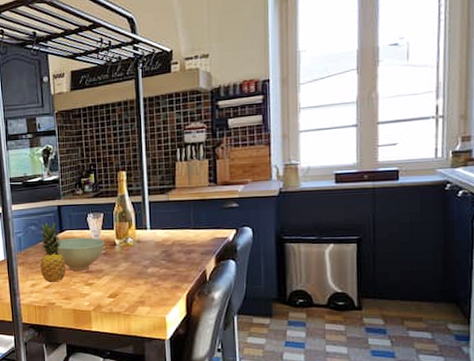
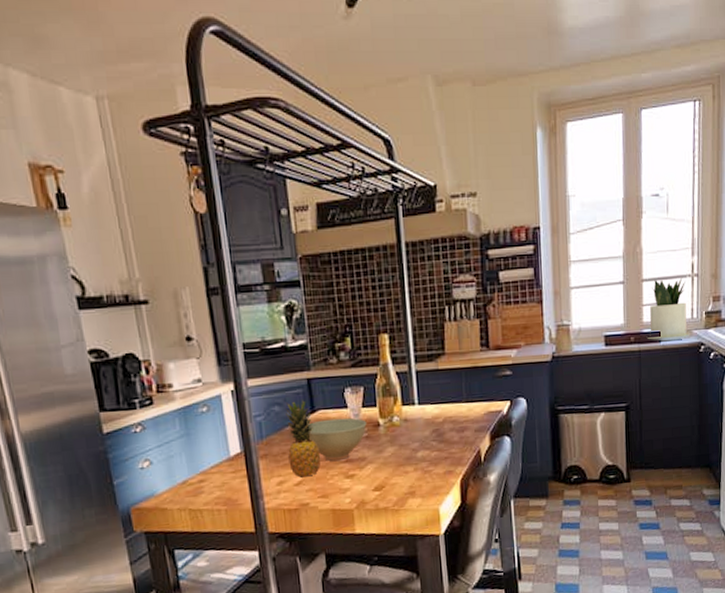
planter: none [383,119,434,179] -> present [648,277,690,341]

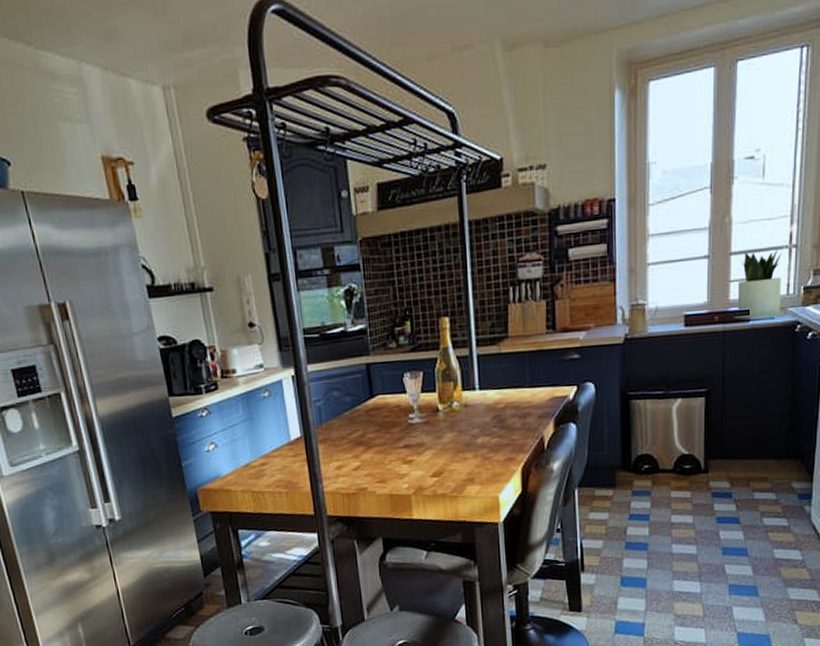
fruit: present [285,400,321,478] -> none [344,385,380,462]
bowl: present [308,417,367,461] -> none [367,403,426,446]

